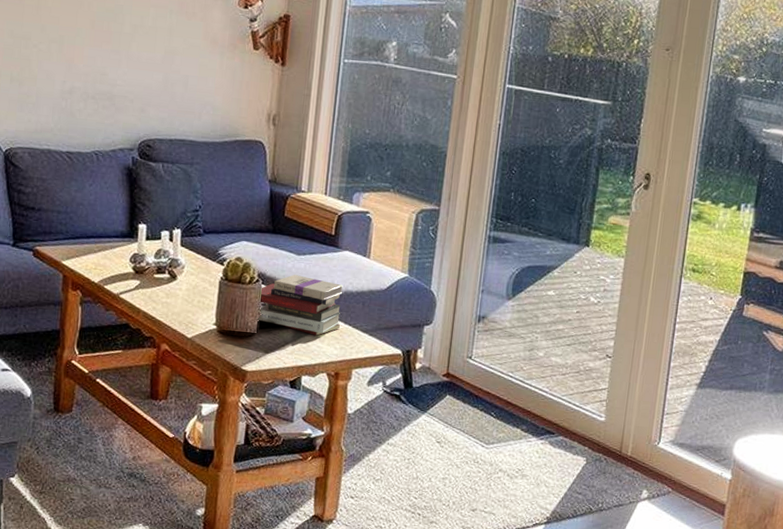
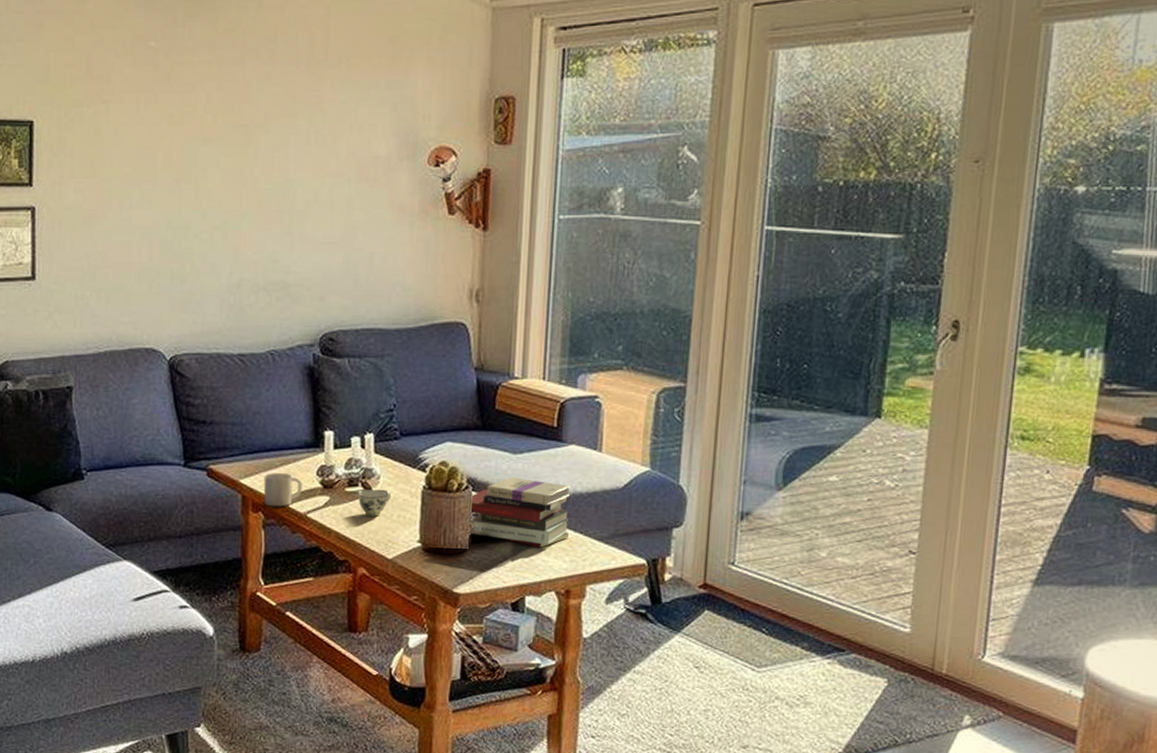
mug: none [82,257,117,287] -> present [263,473,302,507]
teacup: none [164,276,193,301] -> present [357,488,391,517]

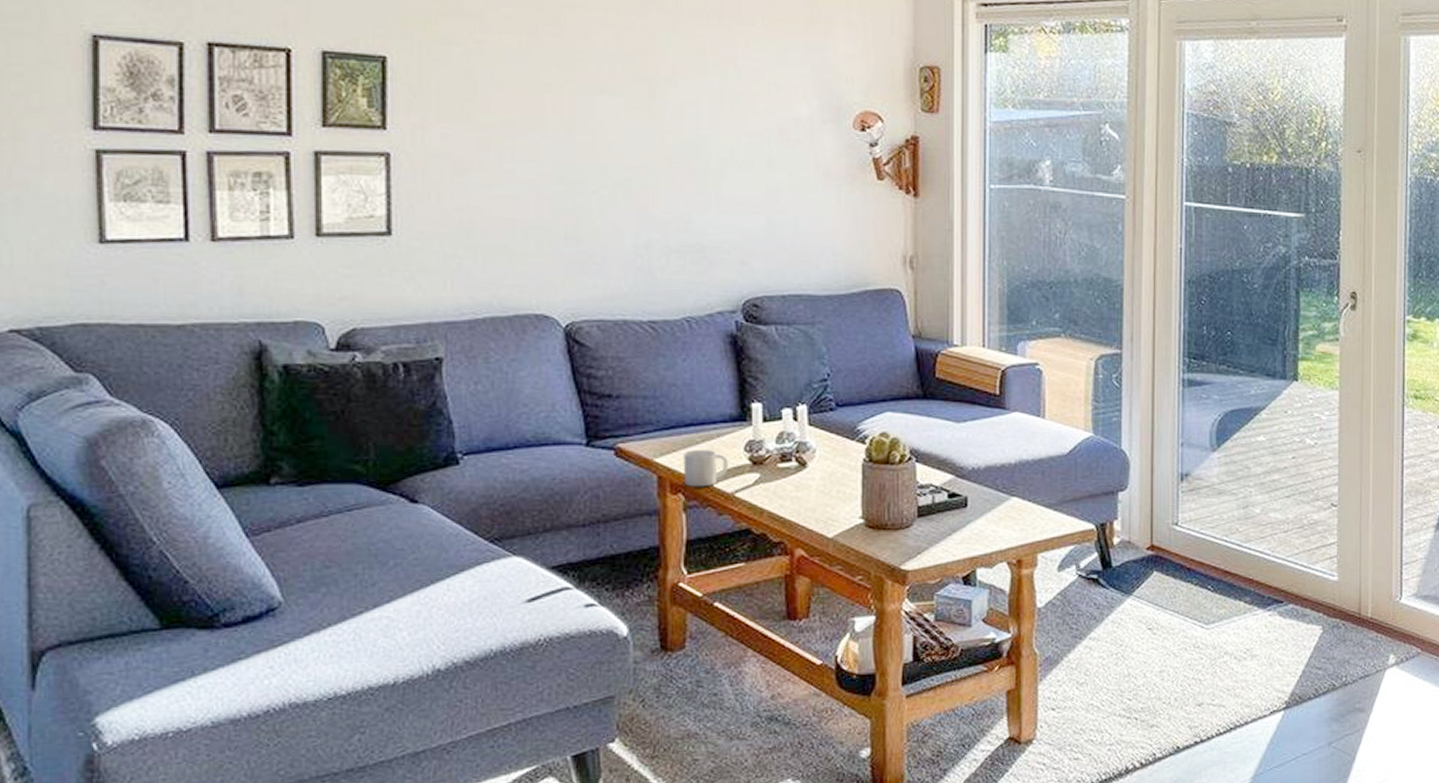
teacup: present [357,488,391,517] -> none [791,463,829,493]
books: present [467,477,571,548] -> none [912,447,1017,518]

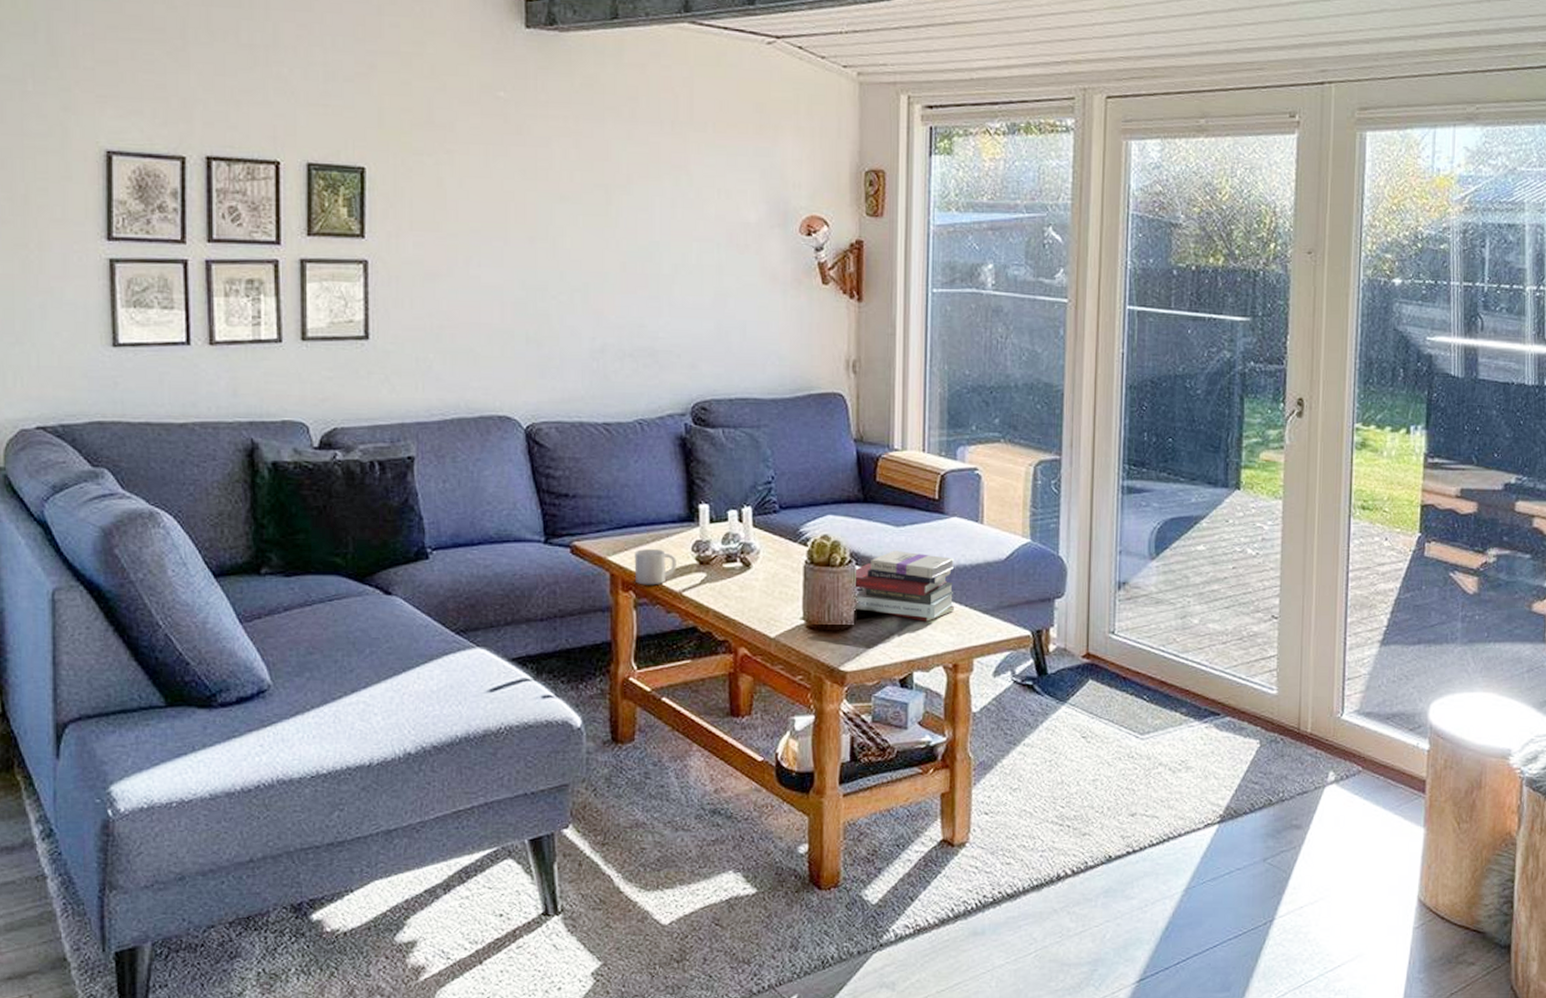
books: none [912,447,1017,518] -> present [852,550,955,622]

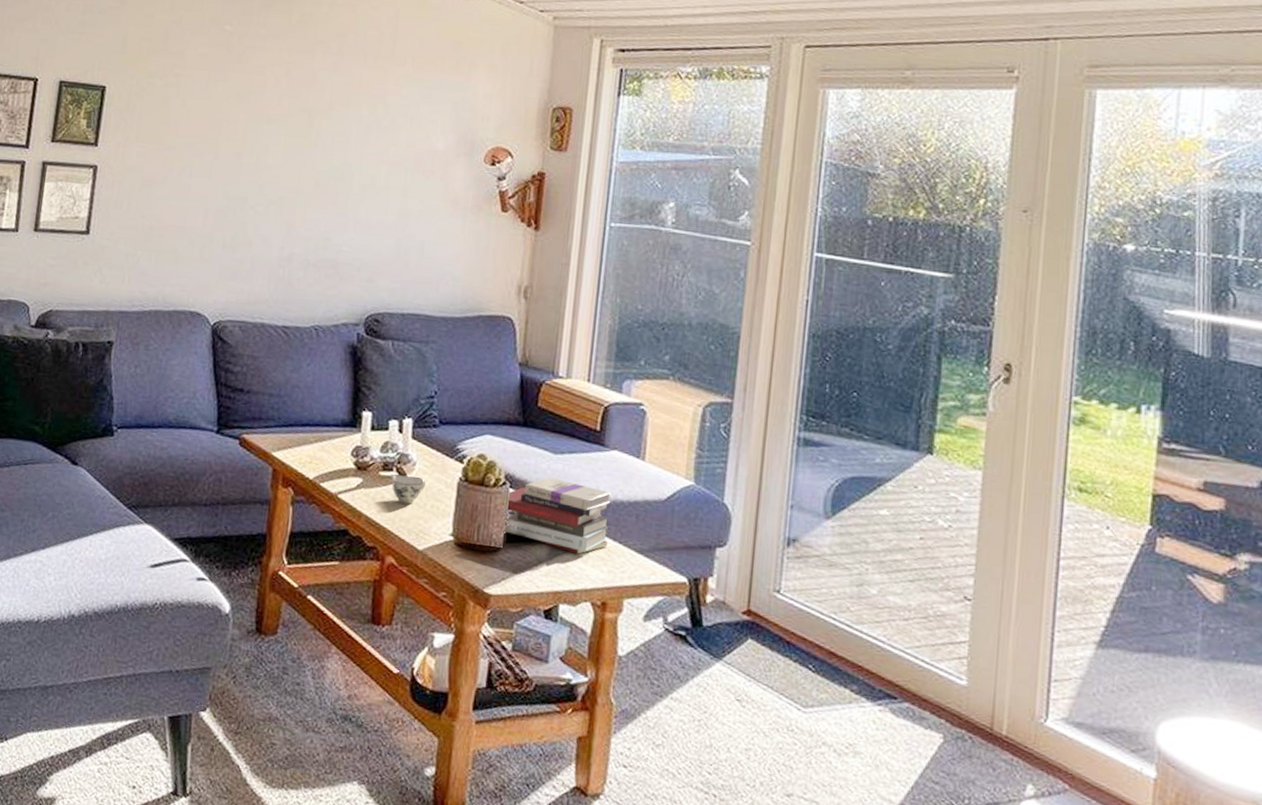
mug: present [634,549,676,585] -> none [294,448,336,485]
teacup: none [736,564,772,593] -> present [391,474,426,505]

